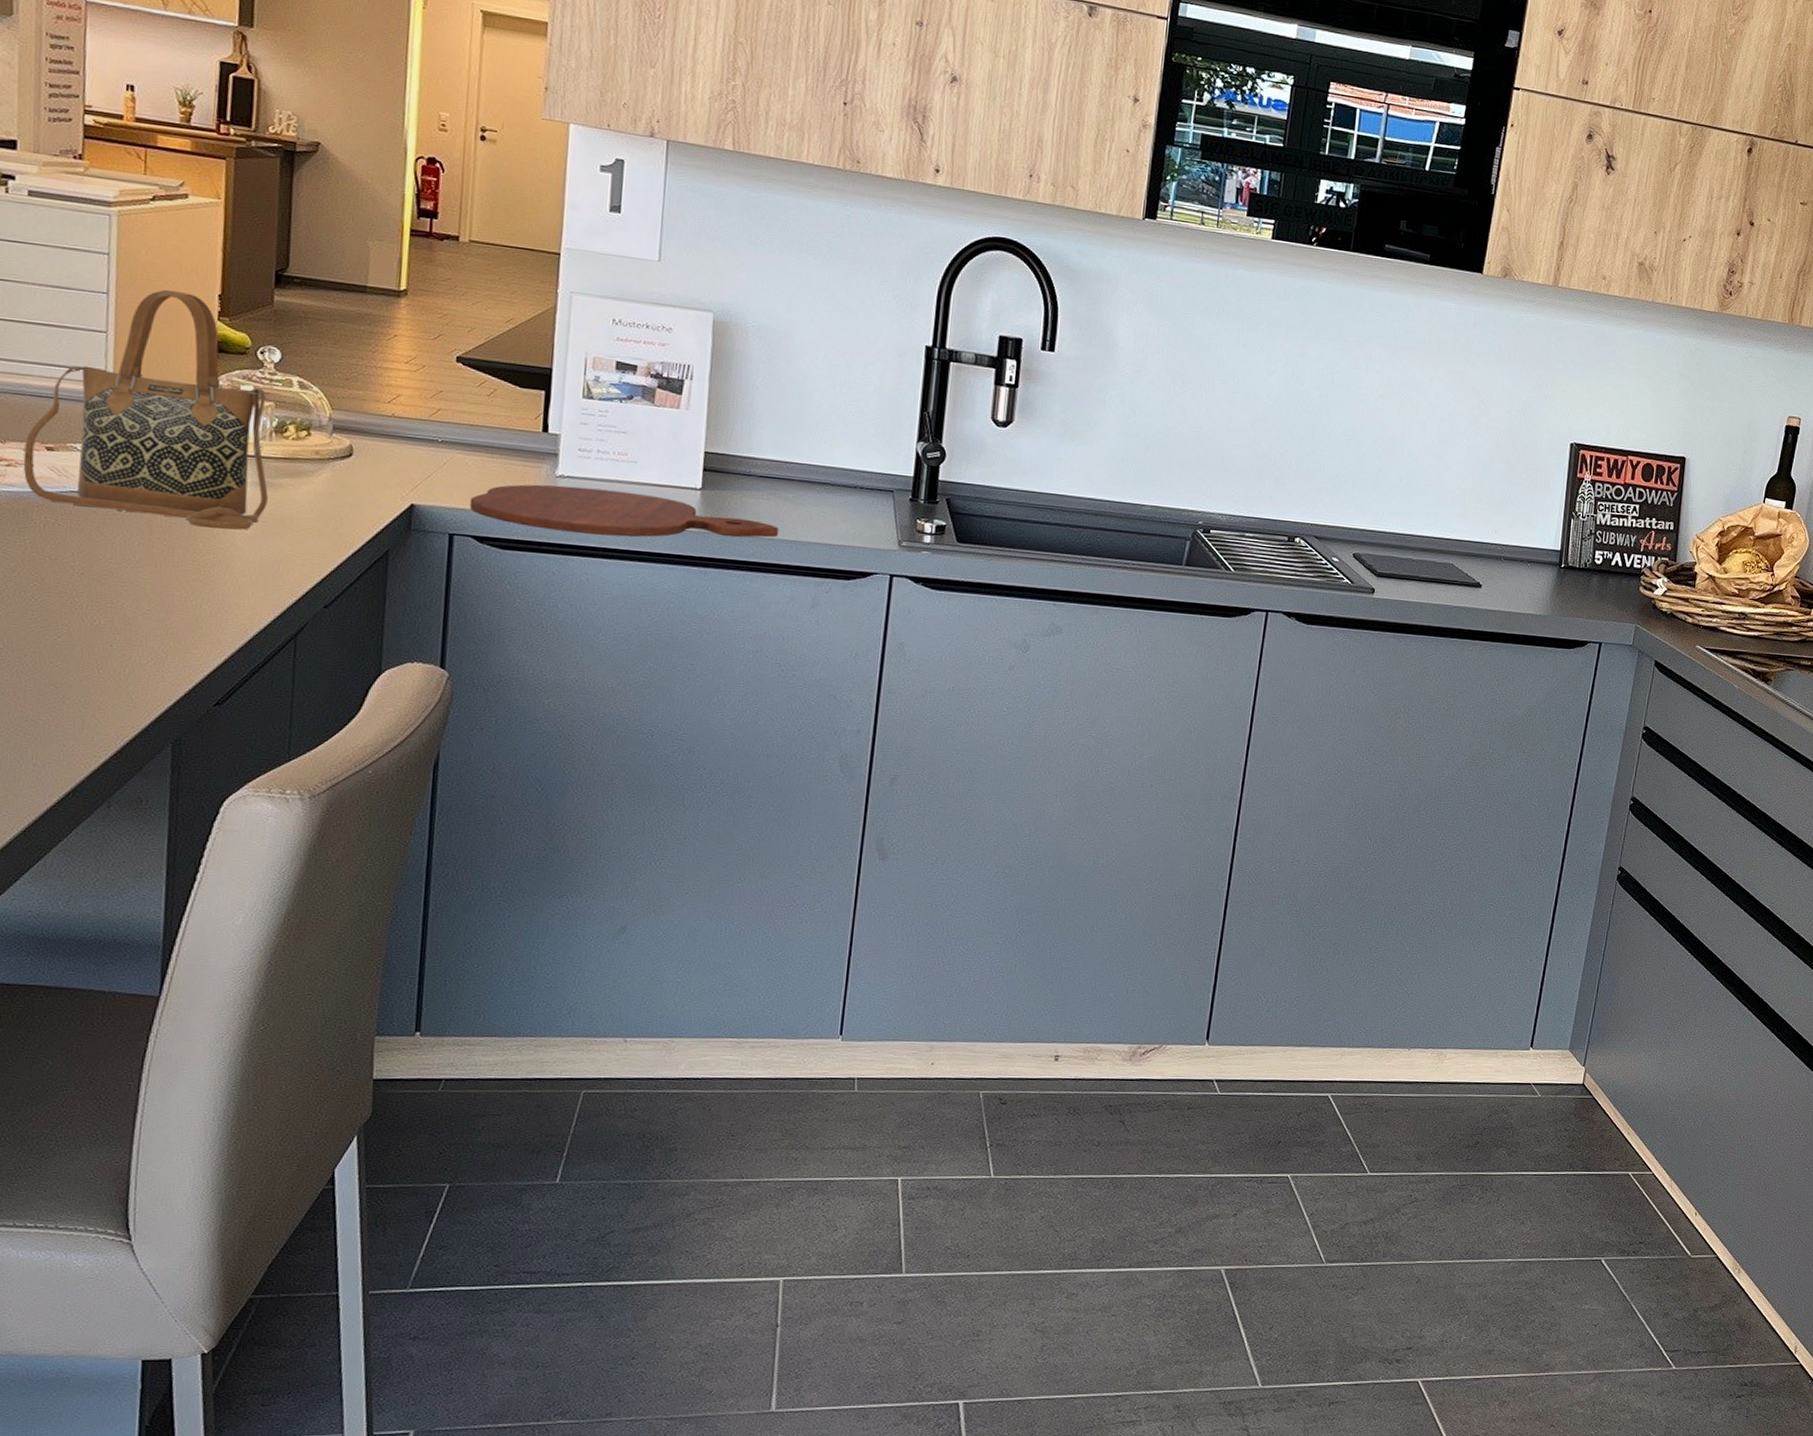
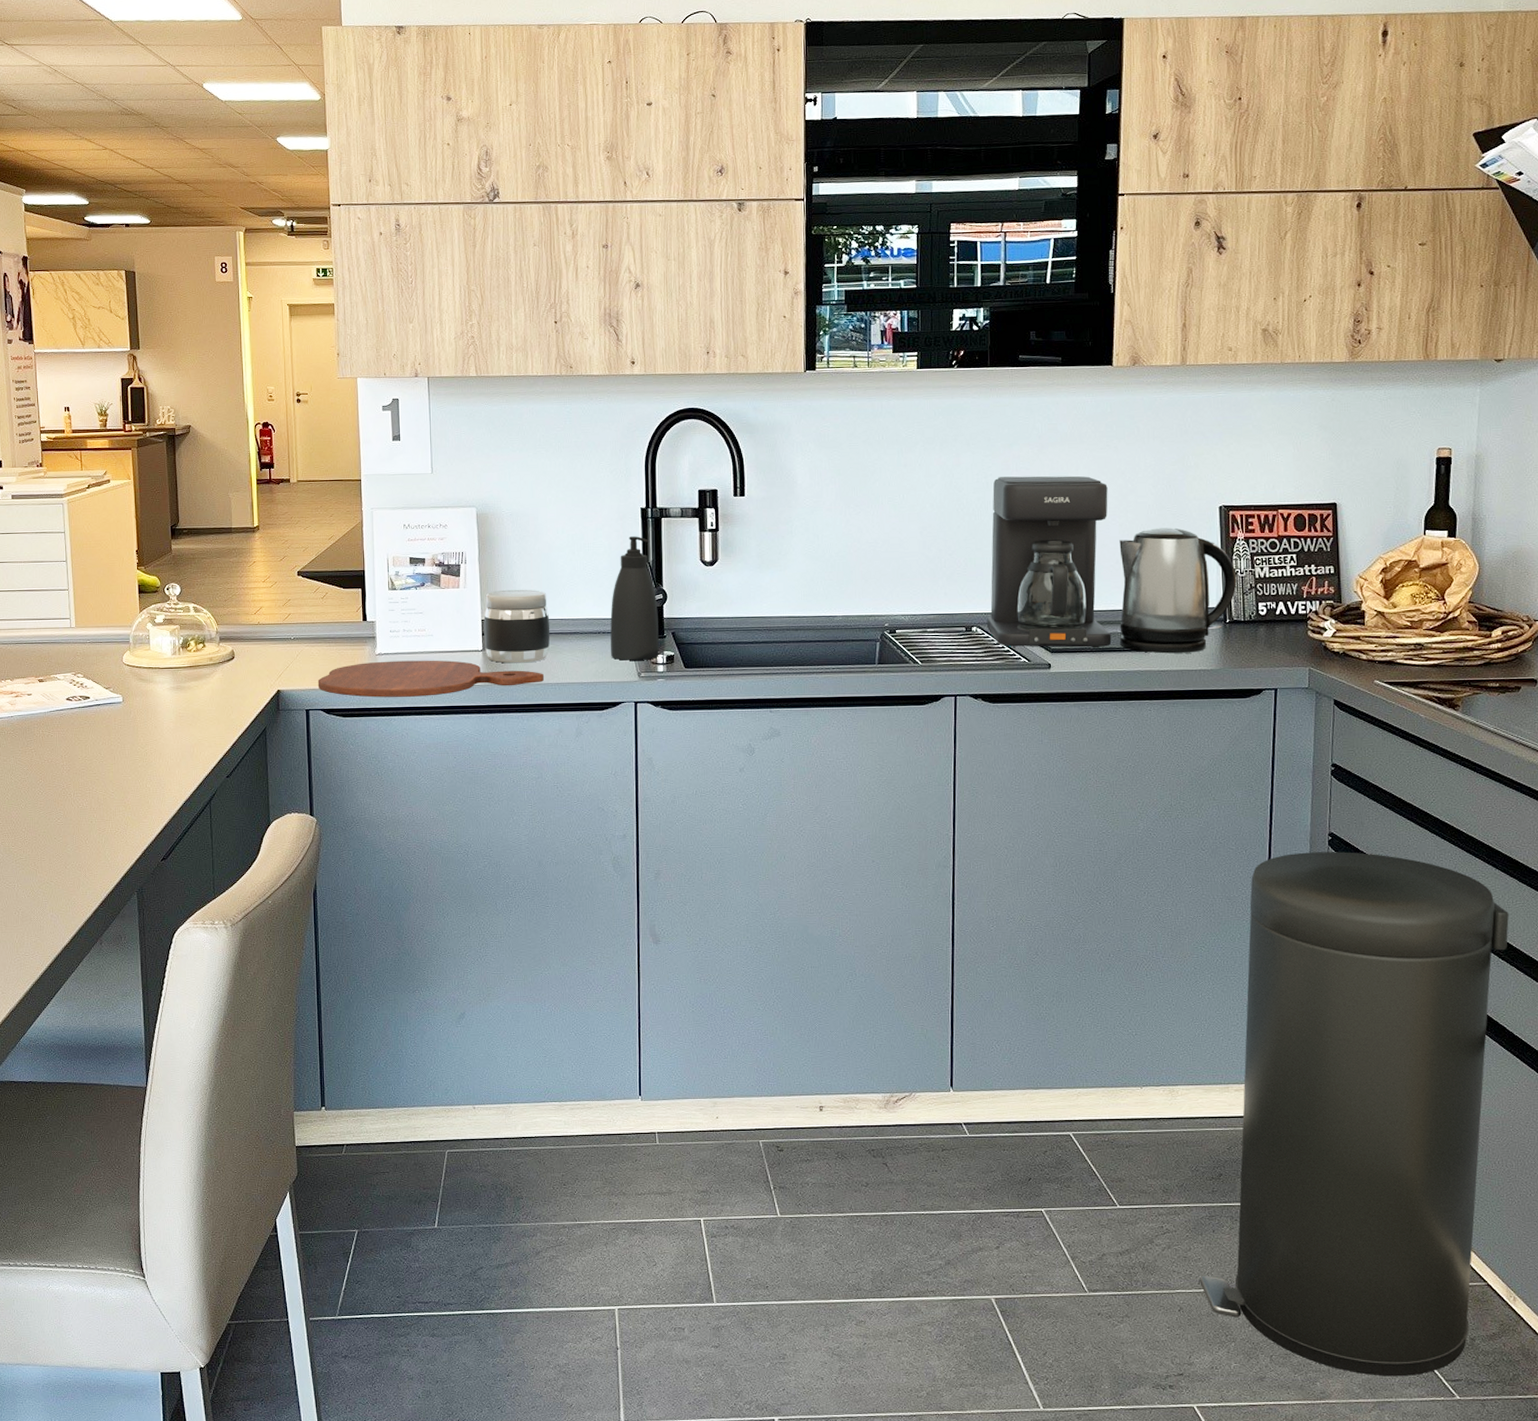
handbag: present [23,290,268,531] -> none [25,552,182,727]
jar: none [704,418,794,512] -> present [483,589,550,664]
soap dispenser: none [867,378,933,527] -> present [610,536,659,661]
coffee maker: none [1312,375,1460,578] -> present [987,475,1112,648]
pedal bin: none [1441,815,1787,1348] -> present [1200,852,1509,1377]
kettle: none [1449,456,1578,596] -> present [1119,528,1237,654]

